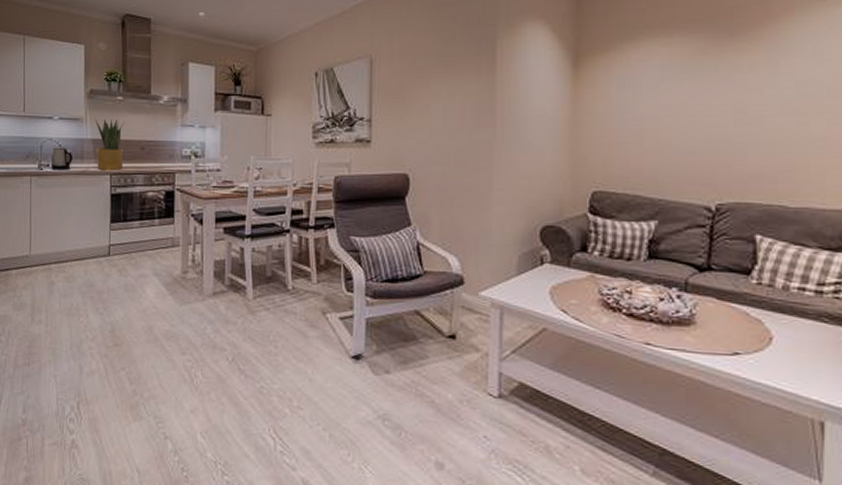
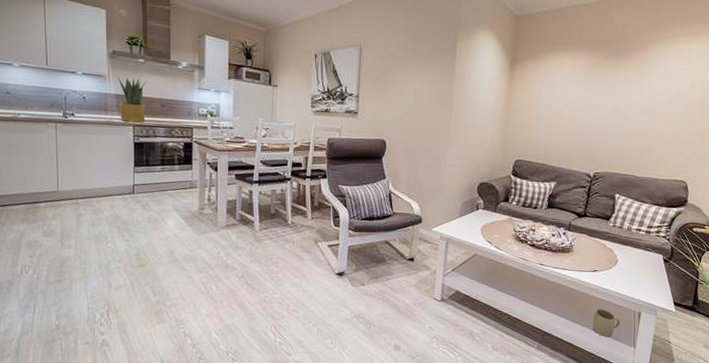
kettle: present [51,147,72,171] -> none [76,99,96,120]
mug: none [742,414,790,462] -> present [592,309,621,338]

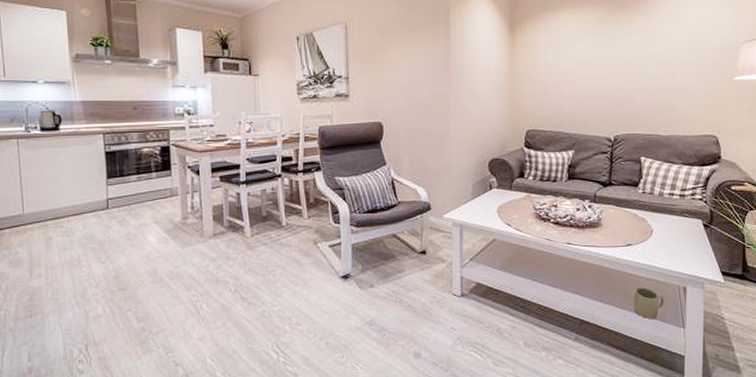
kettle: none [76,99,96,120] -> present [38,110,62,132]
planter: present [118,77,146,123] -> none [84,82,116,130]

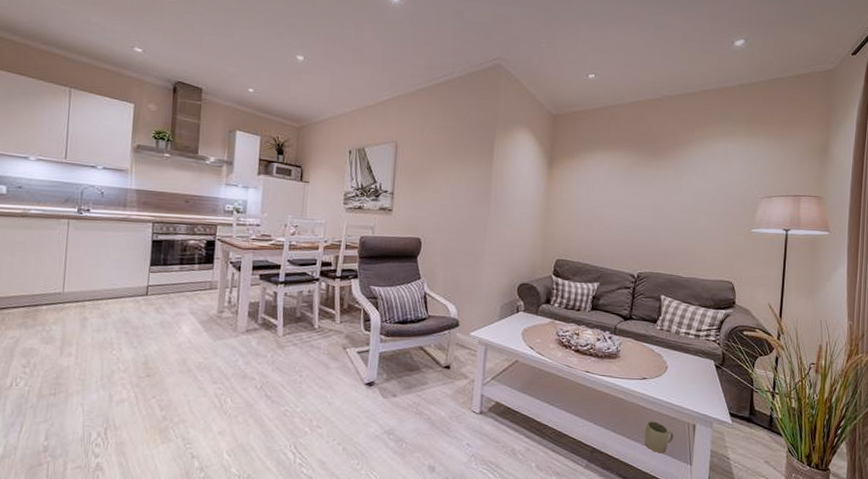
kettle: present [38,110,62,132] -> none [91,194,115,216]

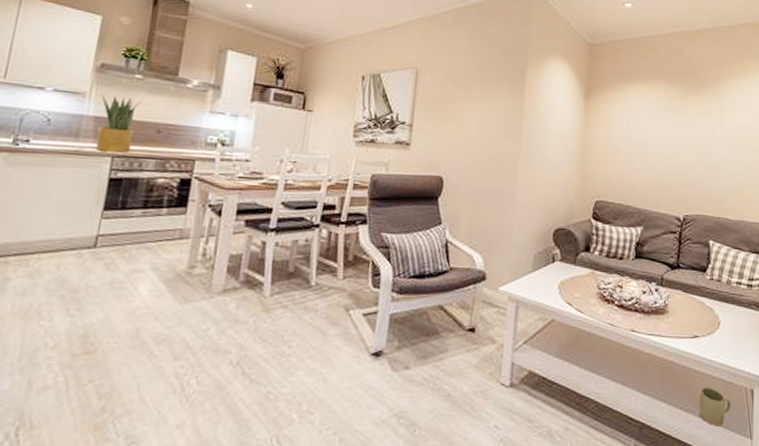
planter: none [139,172,171,219] -> present [95,96,141,153]

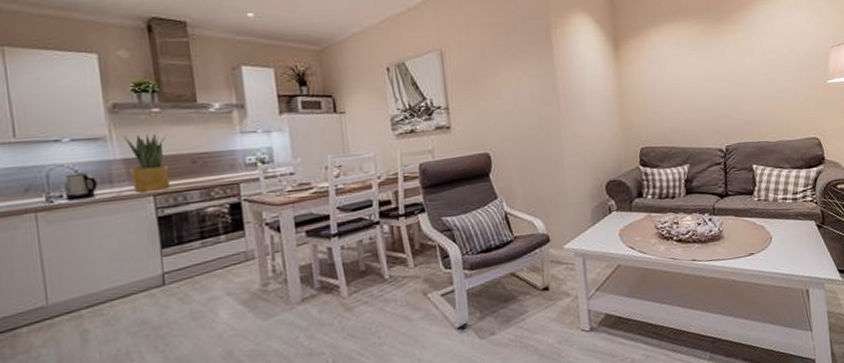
kettle: none [31,121,64,149] -> present [64,172,97,201]
mug: present [699,387,732,427] -> none [761,295,791,327]

